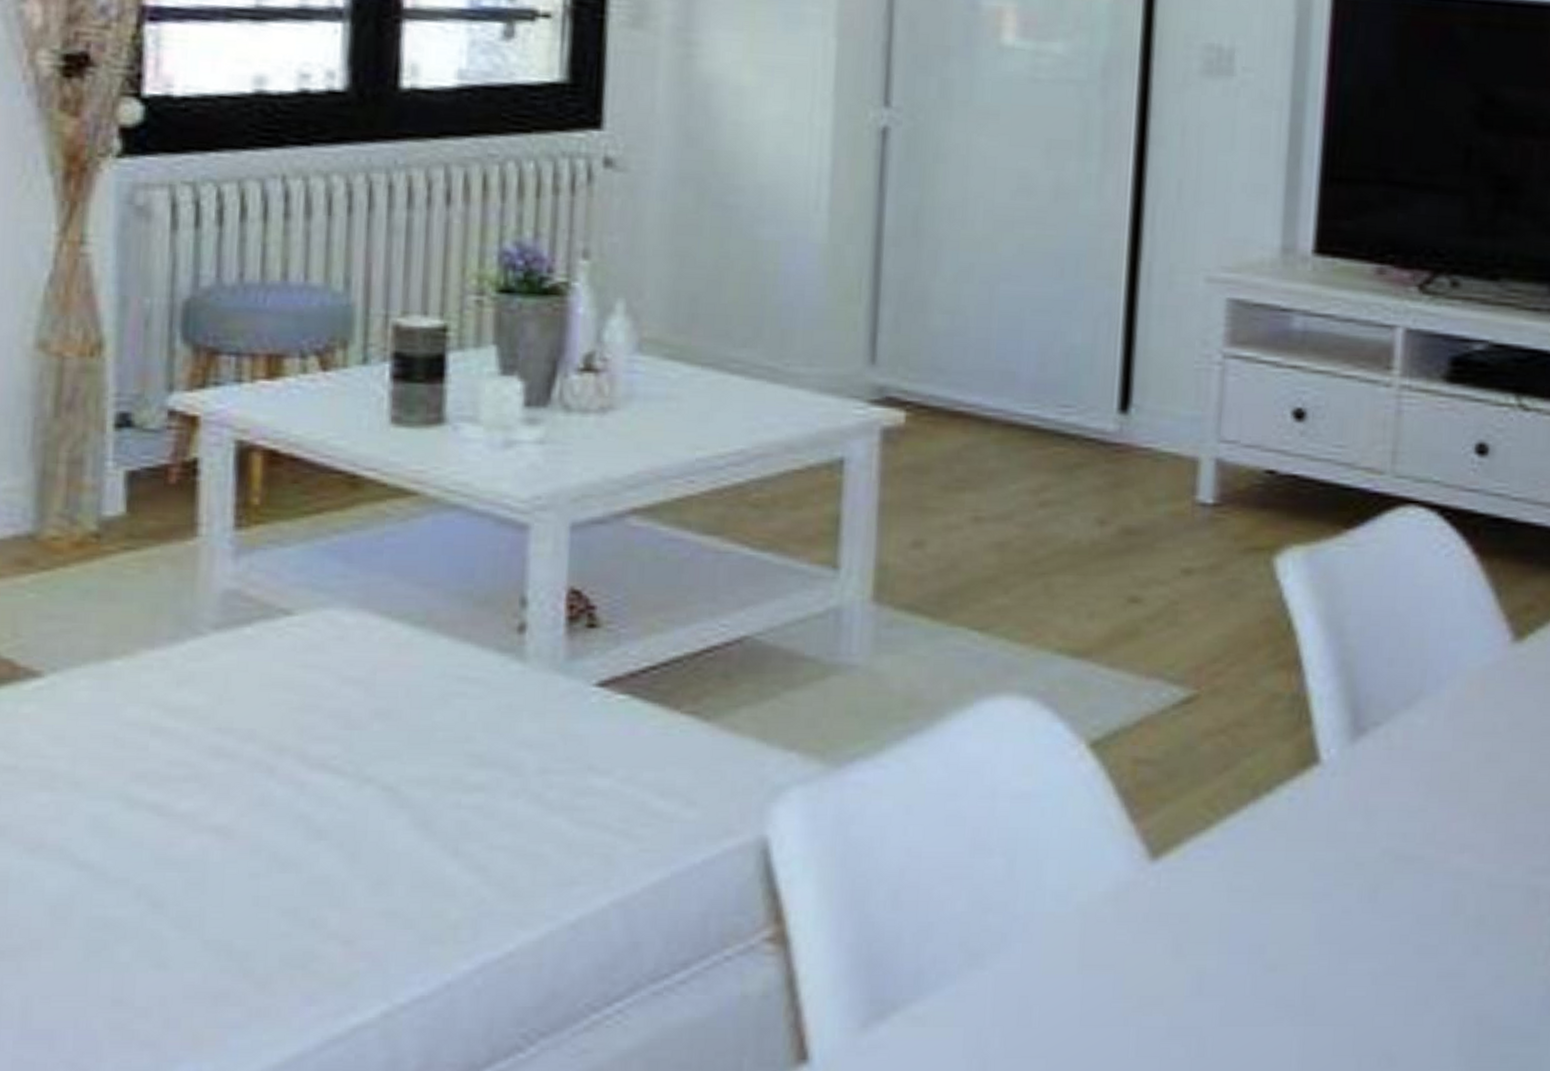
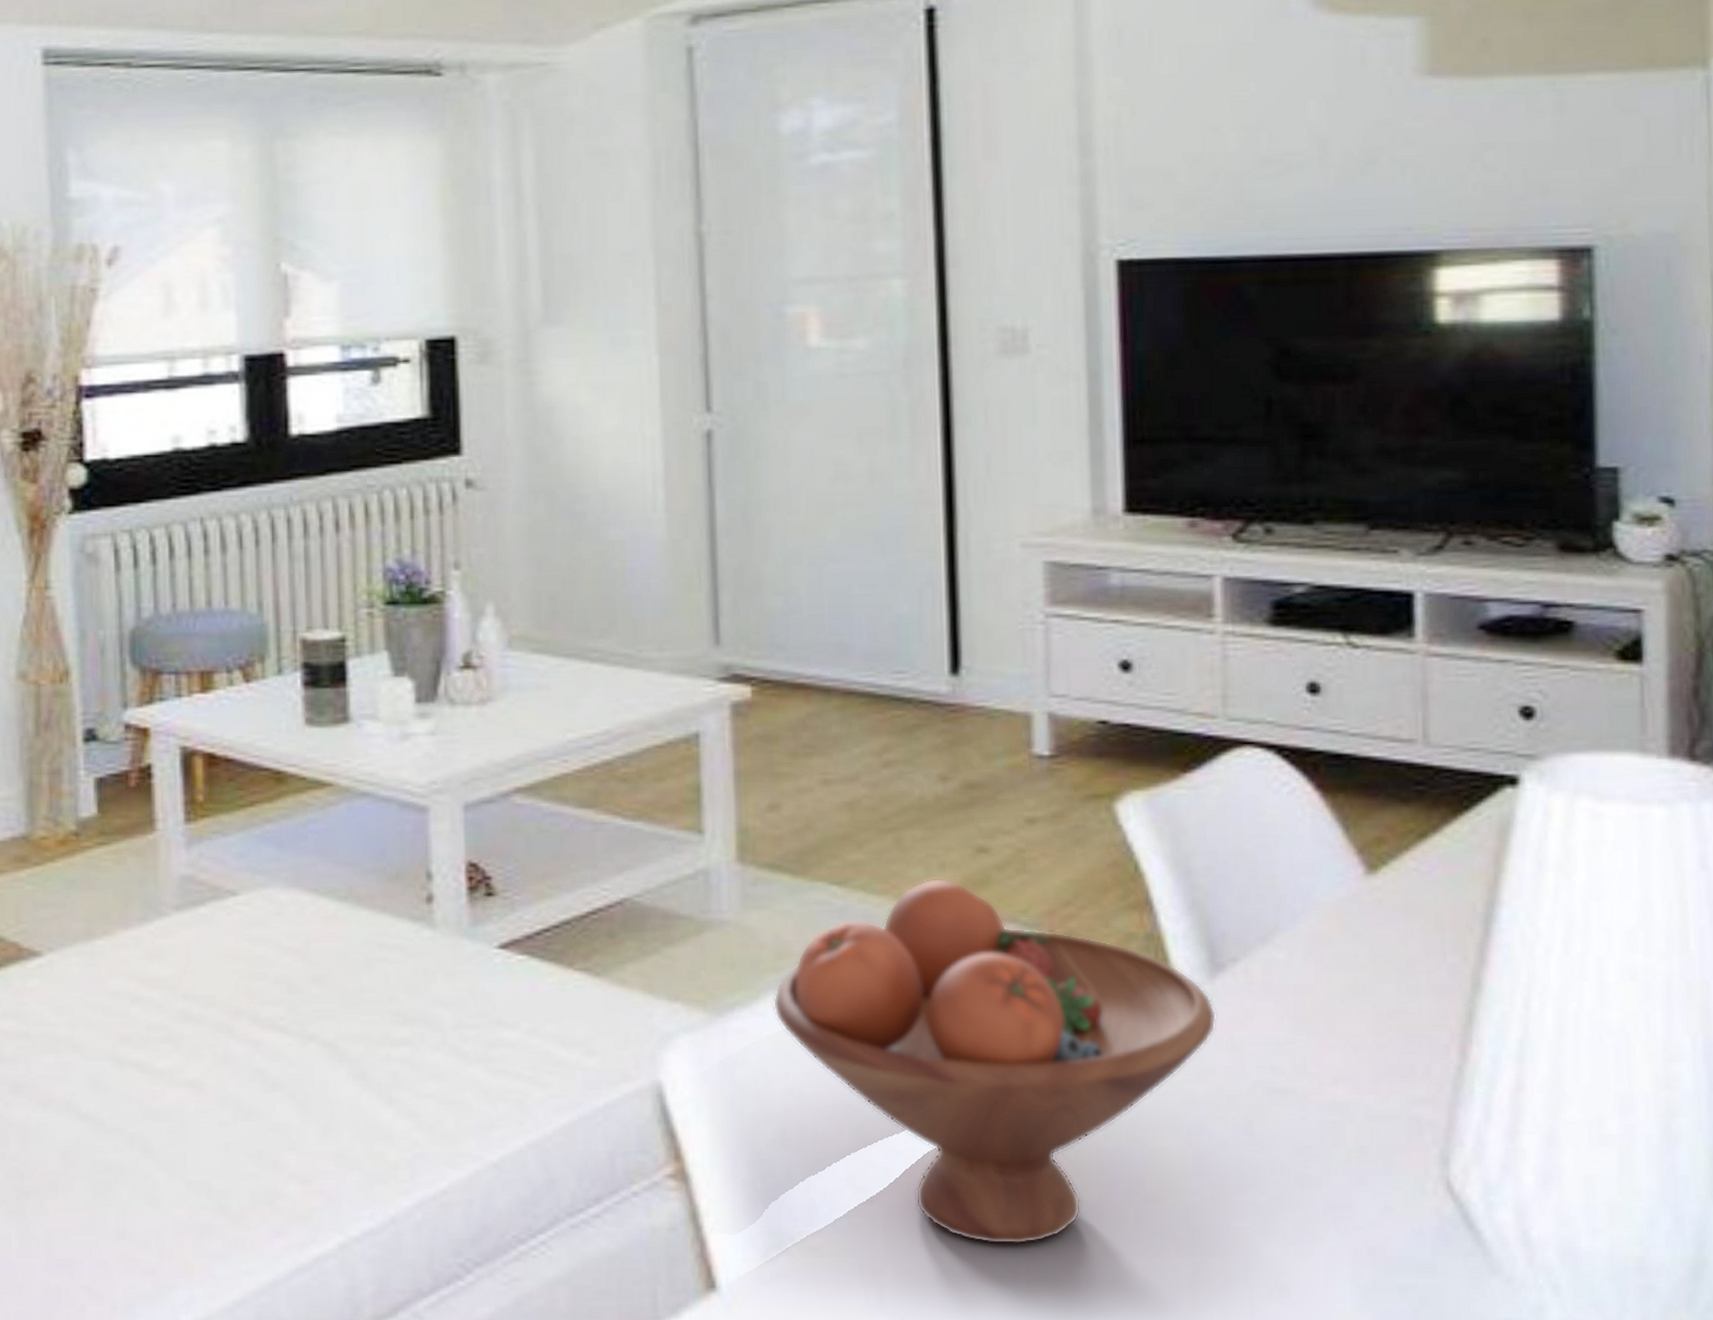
fruit bowl: none [897,627,1354,1014] -> present [772,878,1217,1245]

